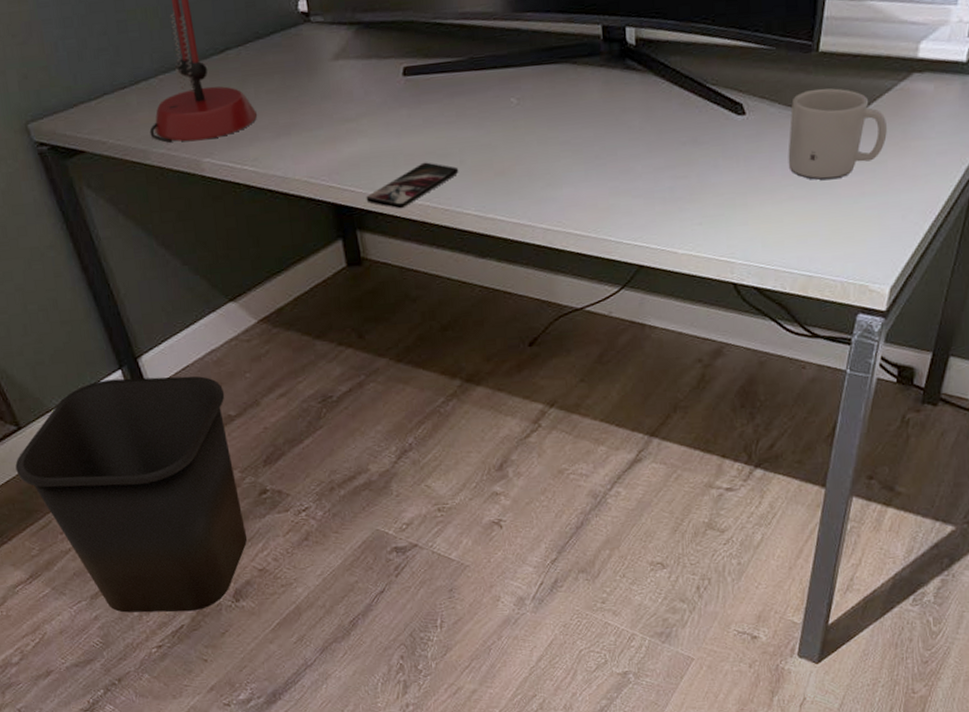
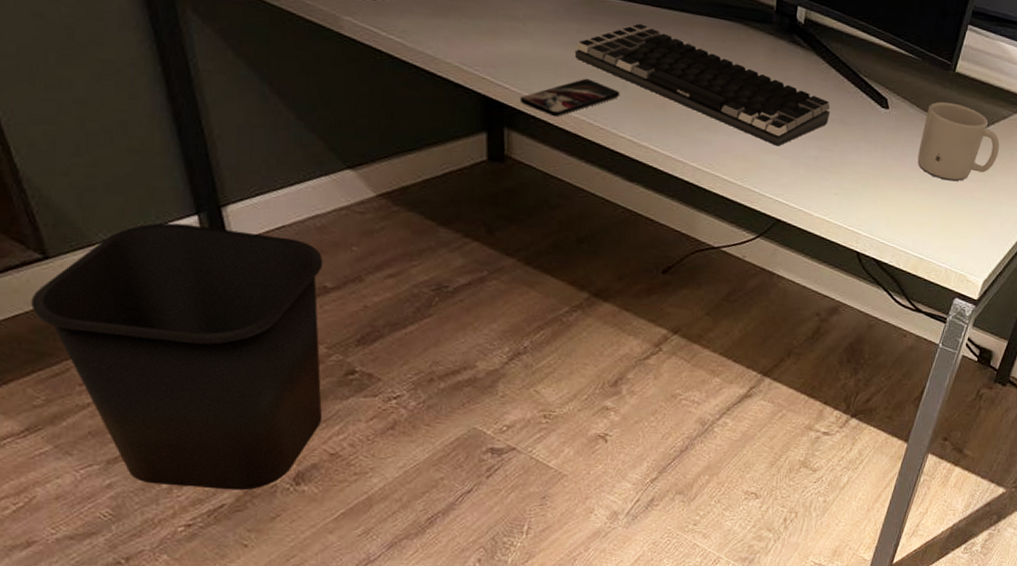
computer keyboard: none [408,92,680,186] -> present [574,23,831,146]

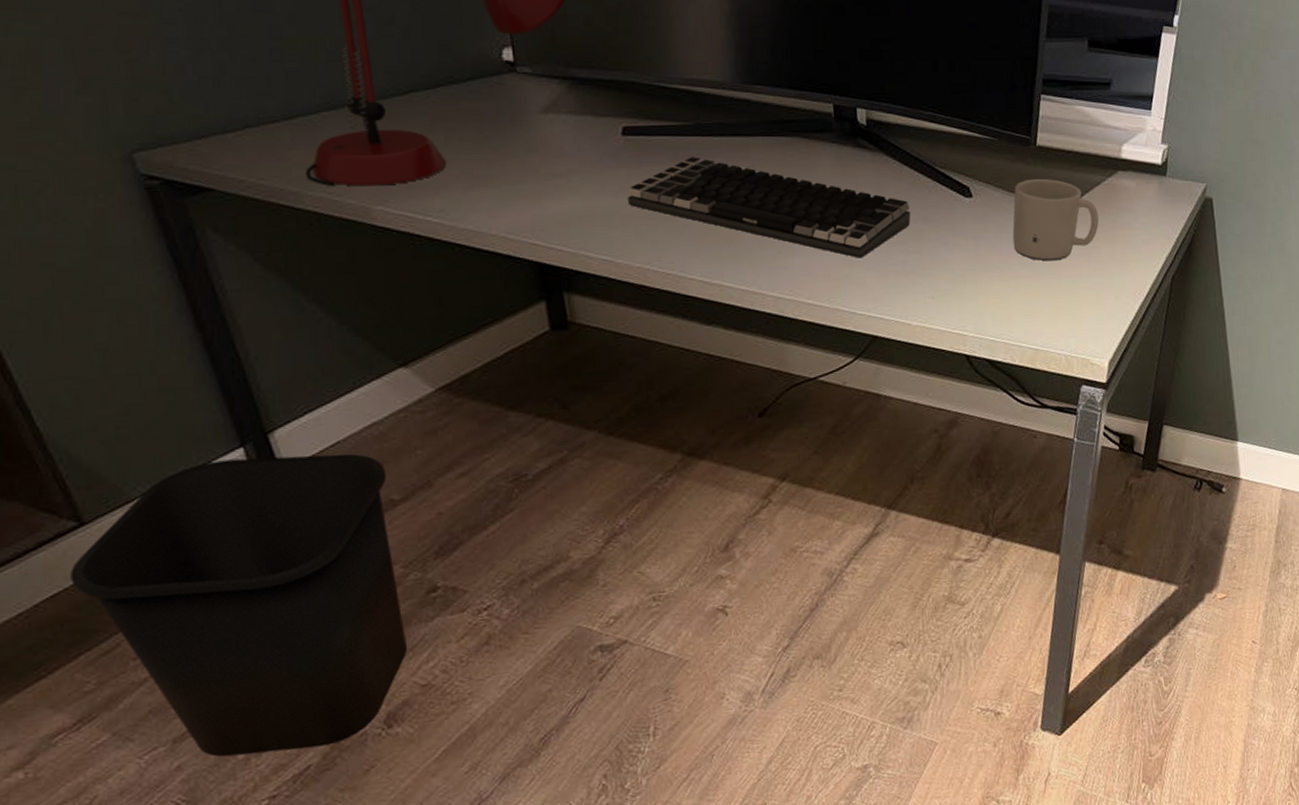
smartphone: present [519,78,620,117] -> none [575,224,683,271]

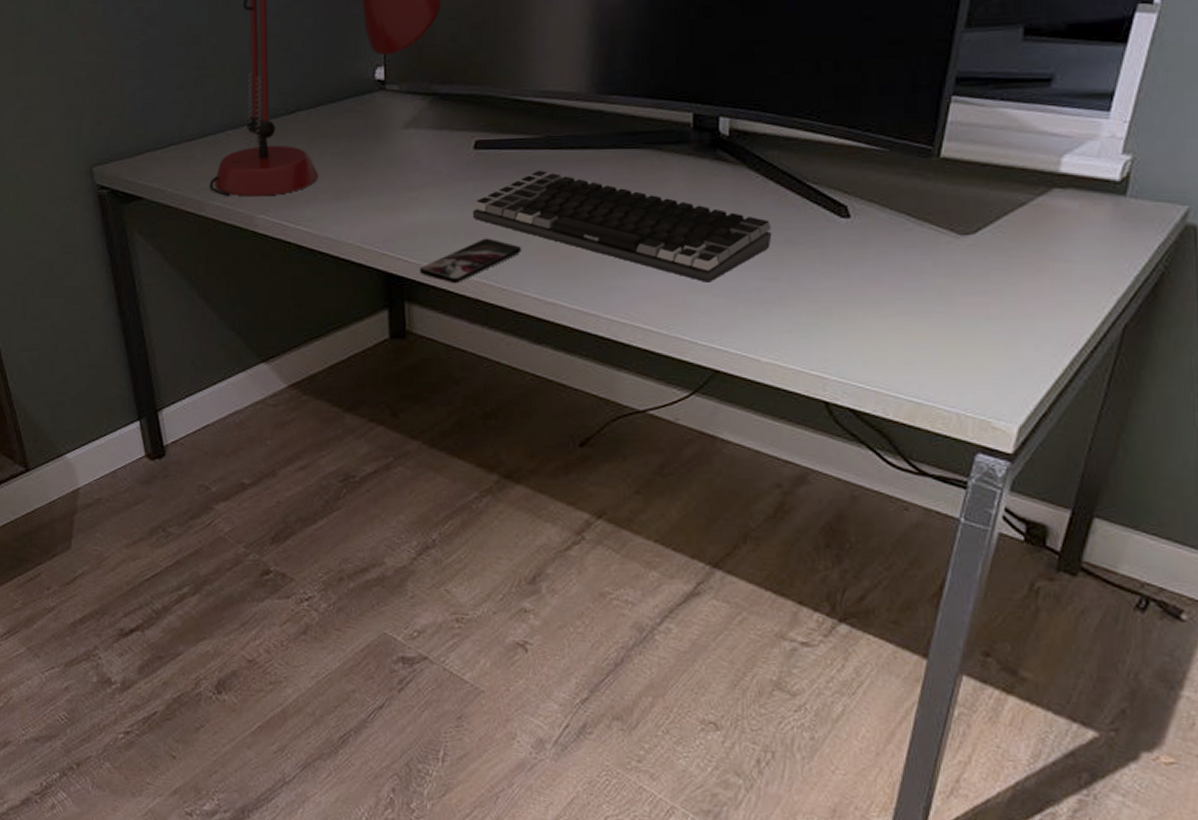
waste bin: present [70,453,407,757] -> none [15,430,242,698]
smartphone: none [575,224,683,271] -> present [419,238,522,284]
mug: present [1012,178,1099,261] -> none [898,196,1019,297]

